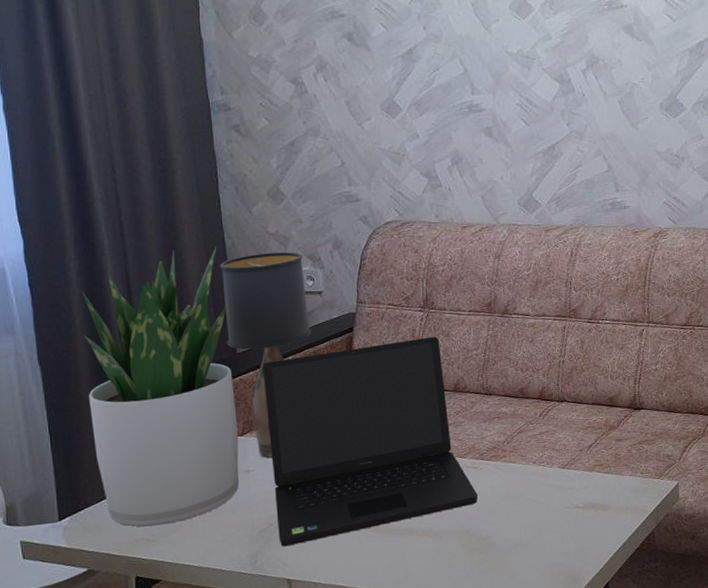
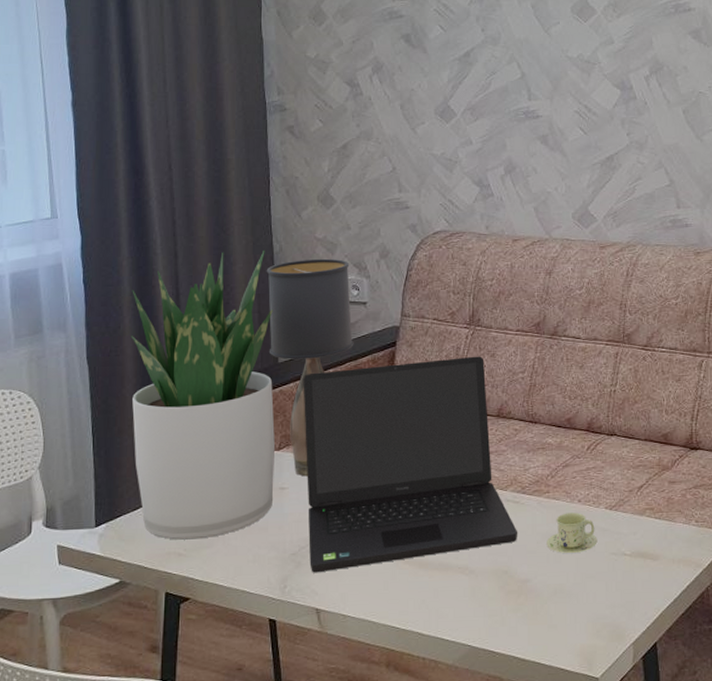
cup and saucer: none [505,473,552,511] -> present [547,512,598,554]

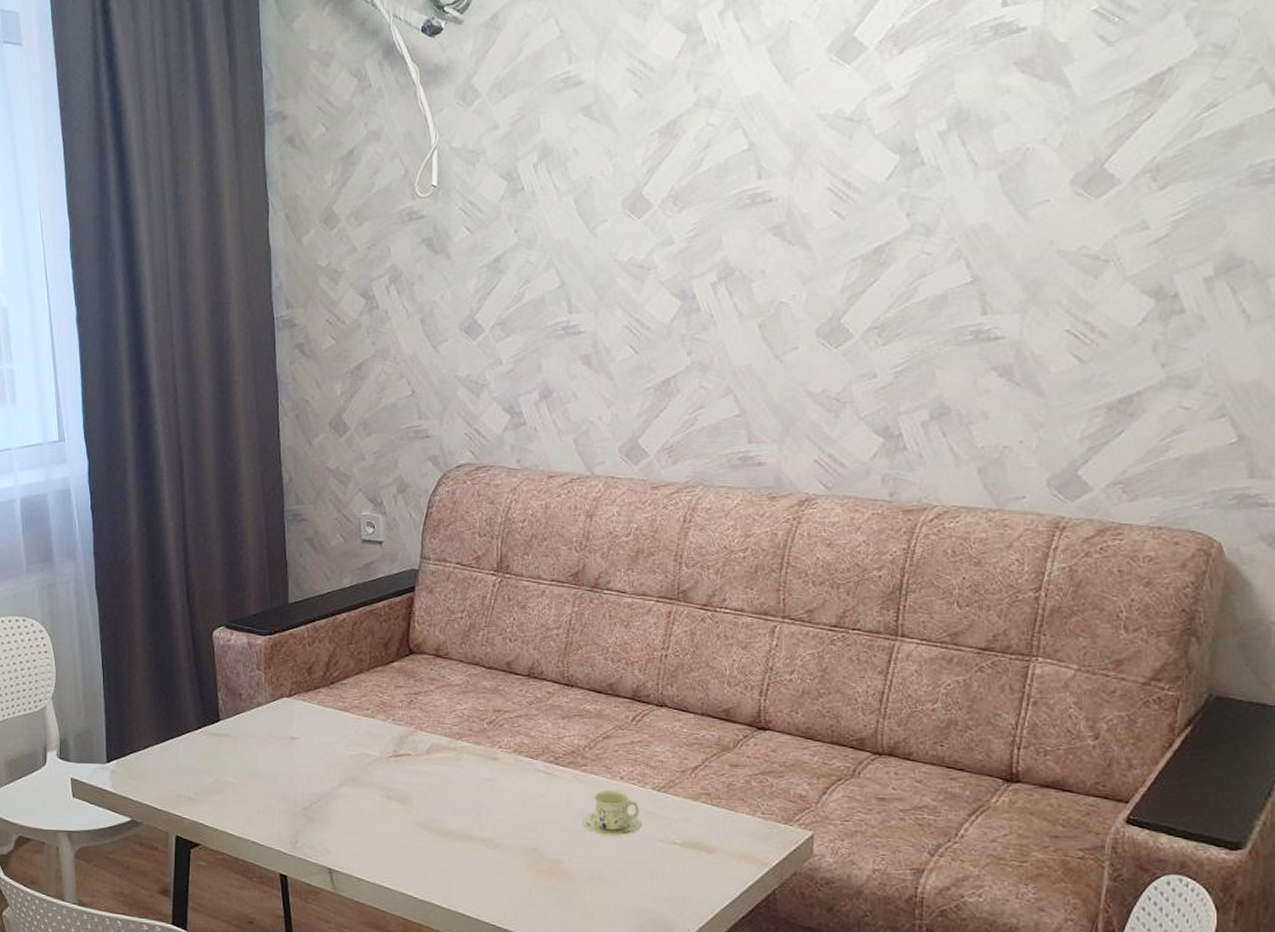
planter: present [130,251,276,540] -> none [138,481,286,784]
table lamp: present [266,258,354,477] -> none [275,491,369,727]
laptop: present [303,356,518,573] -> none [314,607,550,831]

